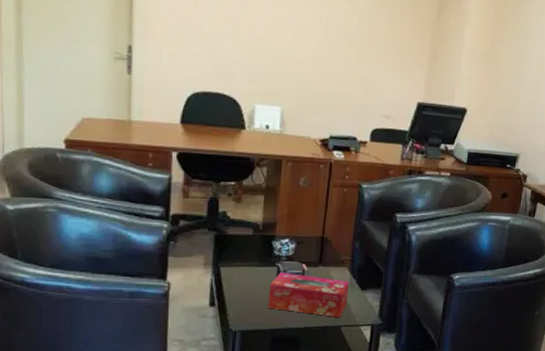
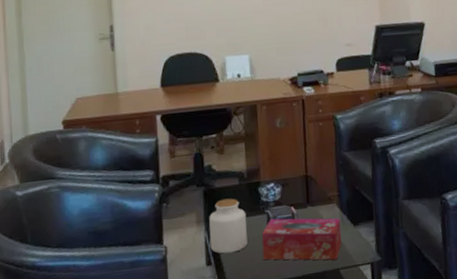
jar: none [215,246,257,298] -> present [209,198,248,254]

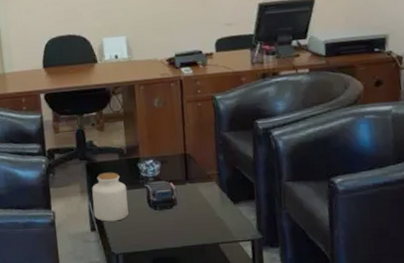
tissue box: present [261,218,342,261] -> none [141,192,222,235]

